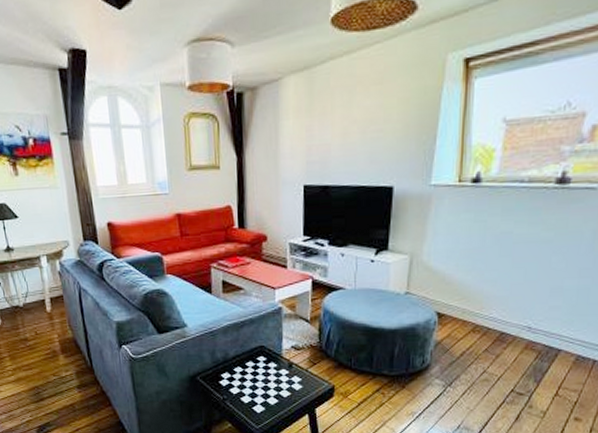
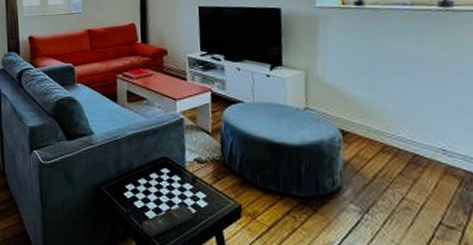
remote control: none [237,389,289,419] -> present [141,205,195,238]

